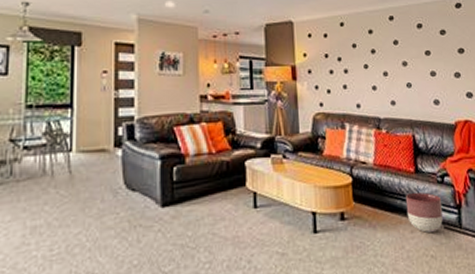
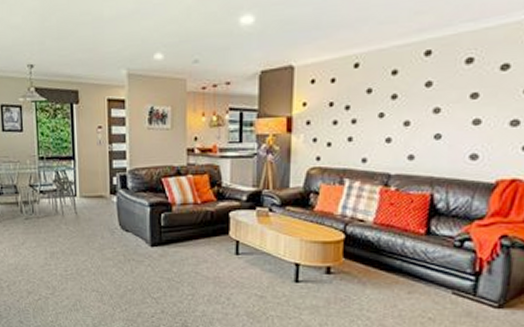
planter: present [405,192,443,233] -> none [406,254,456,295]

